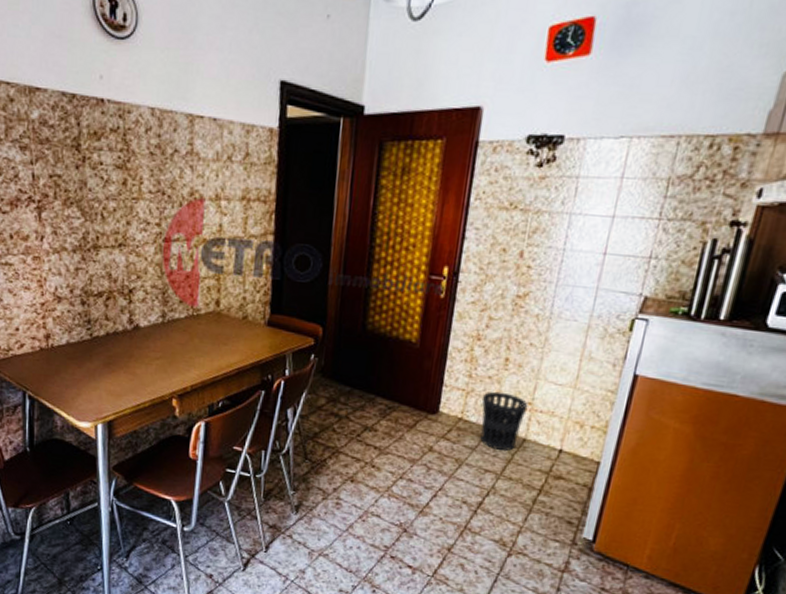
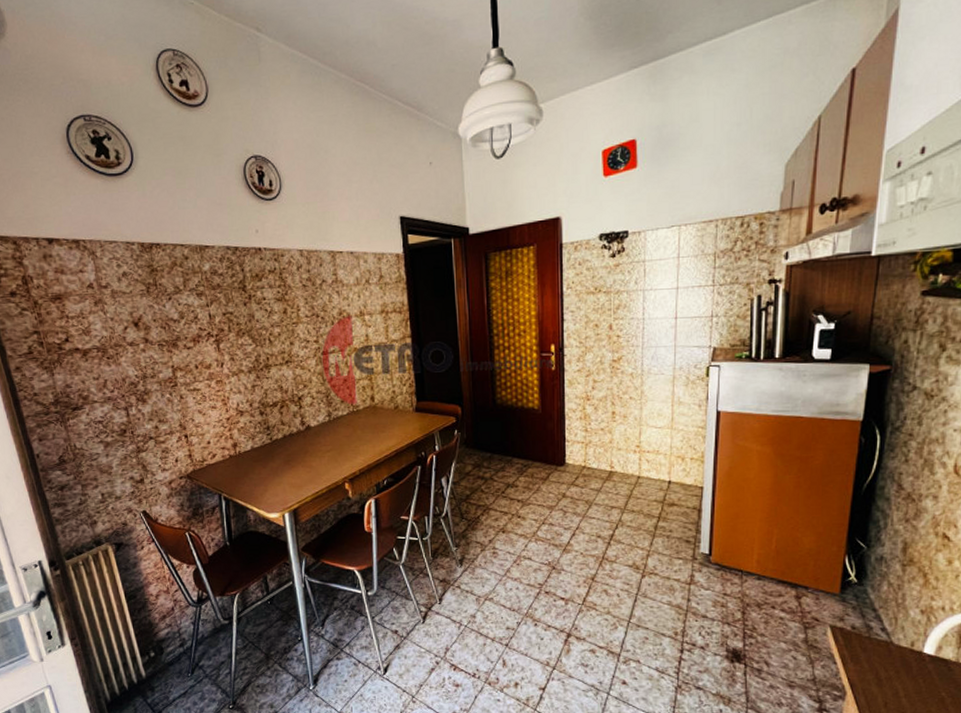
wastebasket: present [480,391,528,451] -> none [598,440,637,488]

